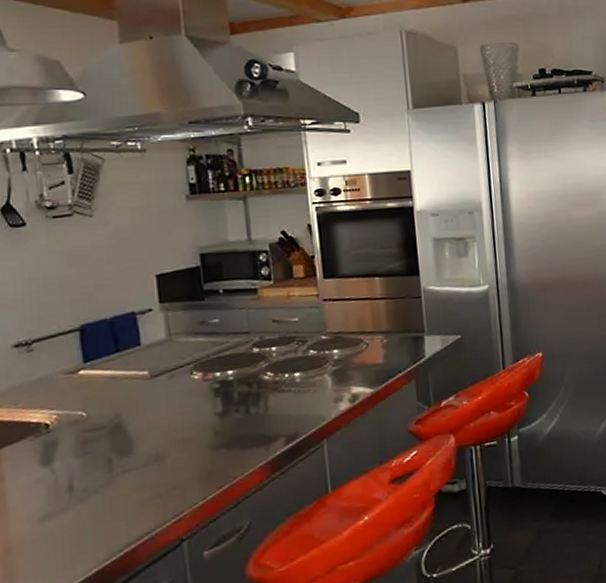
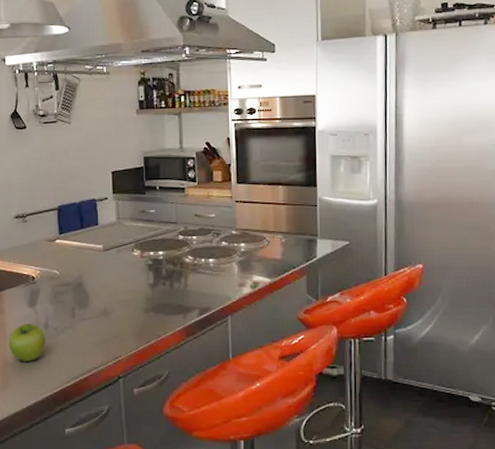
fruit: none [12,487,72,543] -> present [9,323,47,361]

